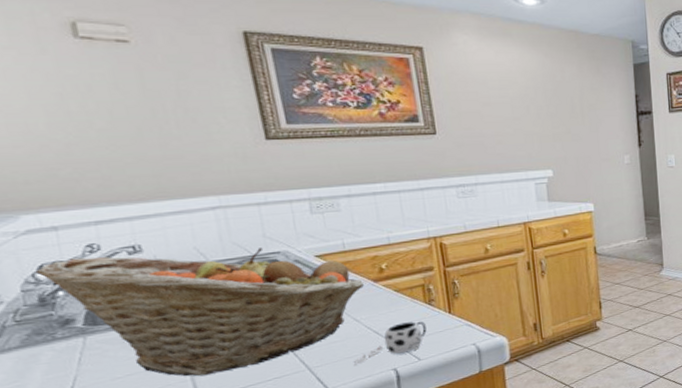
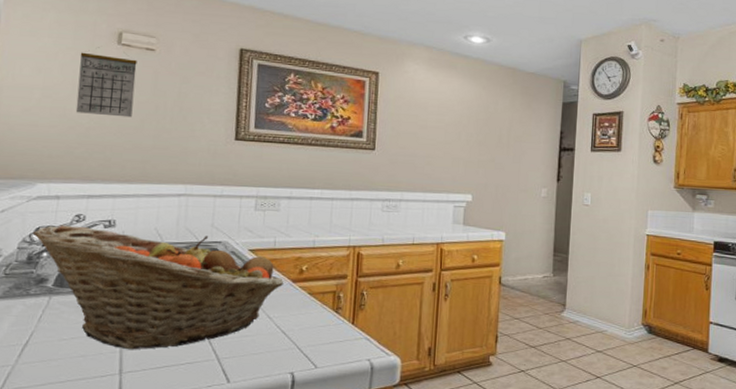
calendar: none [24,43,123,127] -> present [75,47,137,118]
mug: present [353,321,427,365] -> none [257,326,329,362]

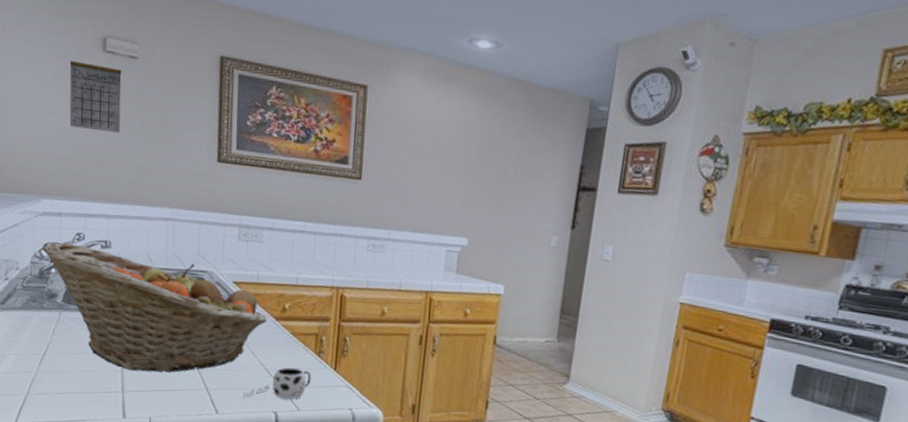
mug: none [257,326,329,362] -> present [242,367,311,399]

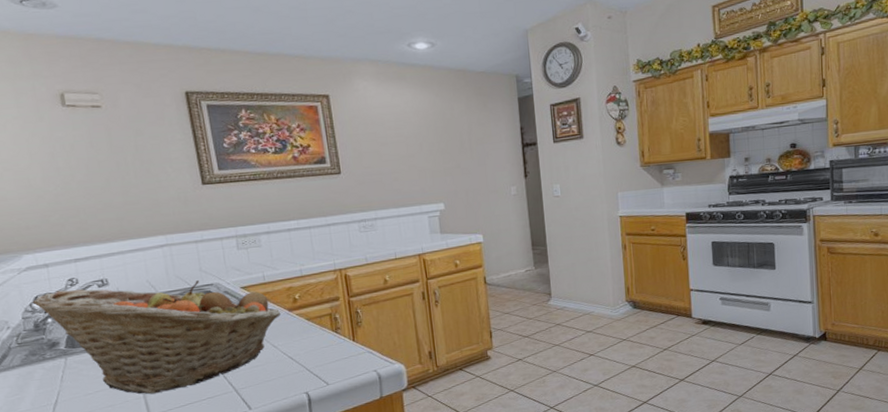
calendar: present [69,54,122,133] -> none [28,112,96,181]
mug: present [242,367,311,399] -> none [271,348,334,388]

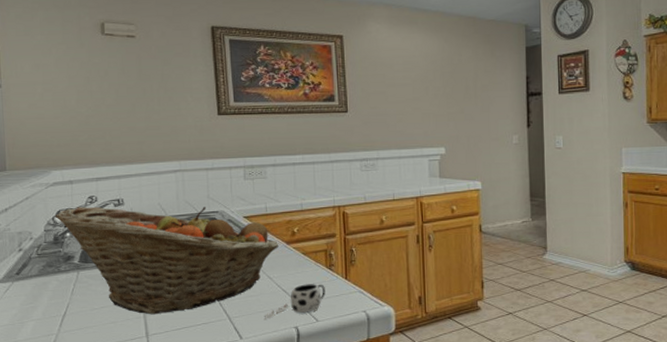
mug: none [271,348,334,388] -> present [263,284,325,319]

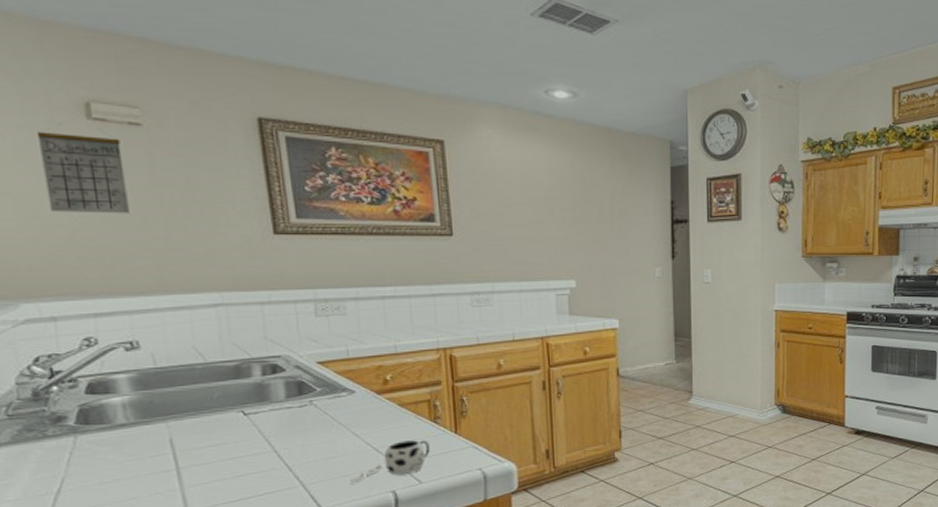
fruit basket: present [55,207,278,315] -> none [31,350,366,486]
calendar: none [70,39,124,103] -> present [36,123,130,214]

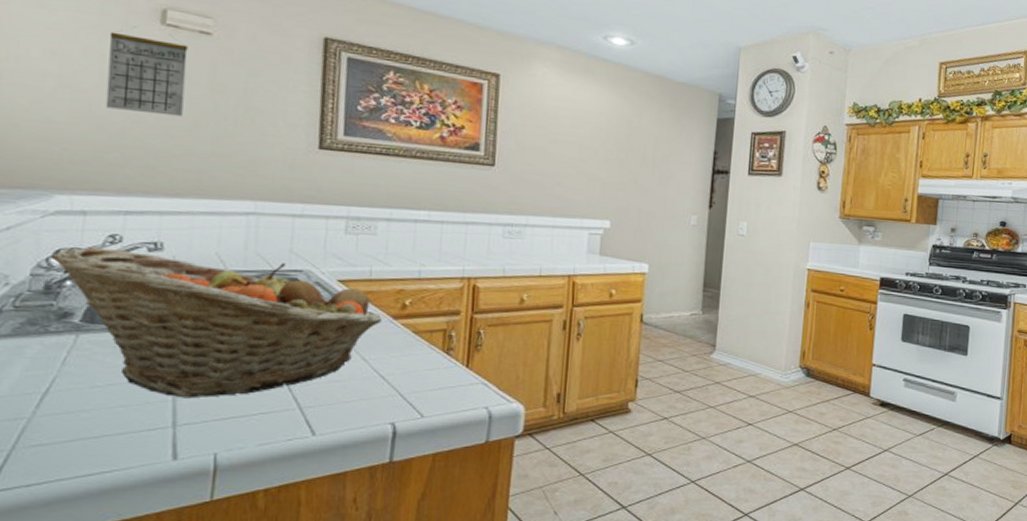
fruit basket: none [31,350,366,486] -> present [50,247,382,399]
mug: present [349,440,430,484] -> none [349,370,438,412]

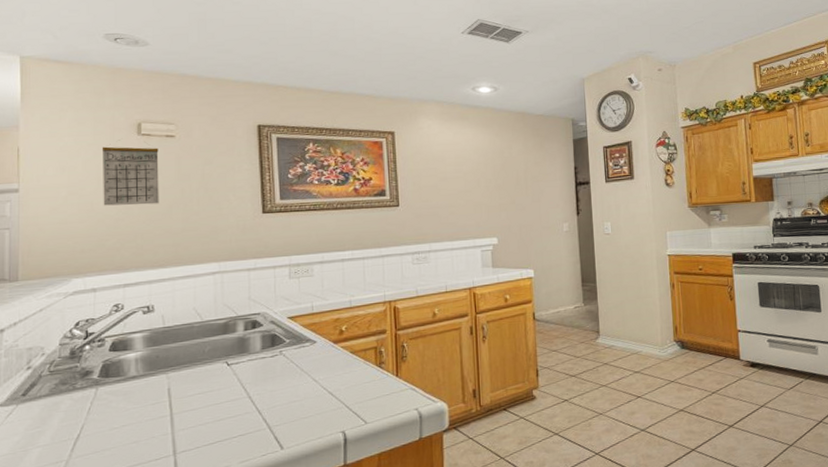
fruit basket: present [50,247,382,399] -> none [73,309,325,430]

